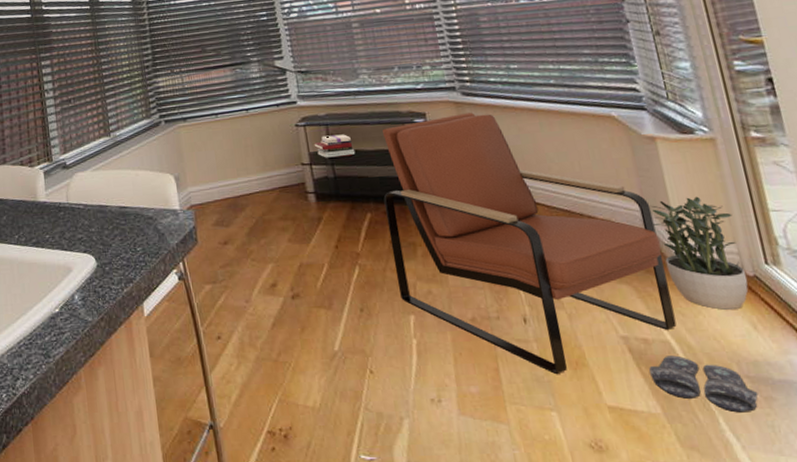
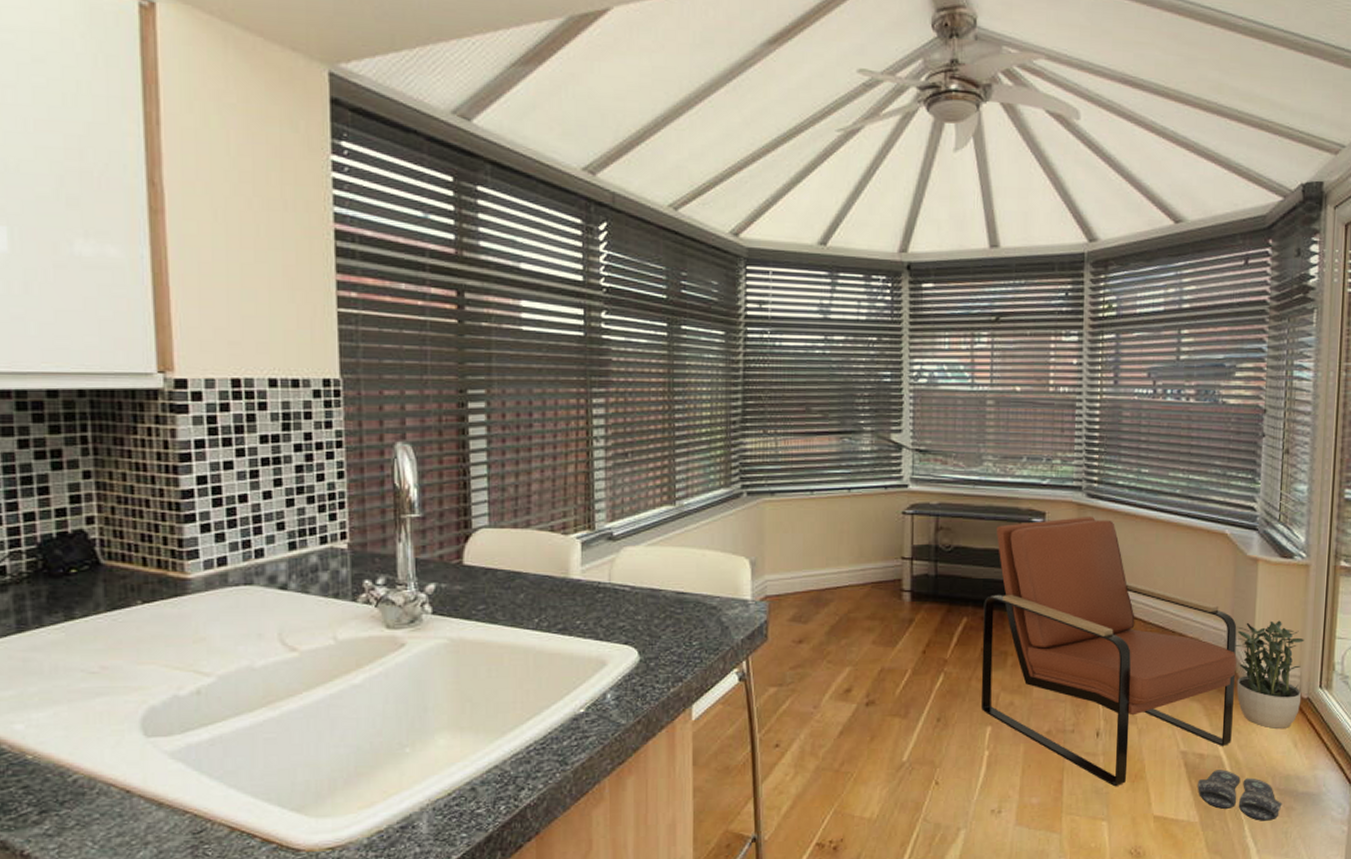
books: present [313,134,356,158] -> none [919,528,963,553]

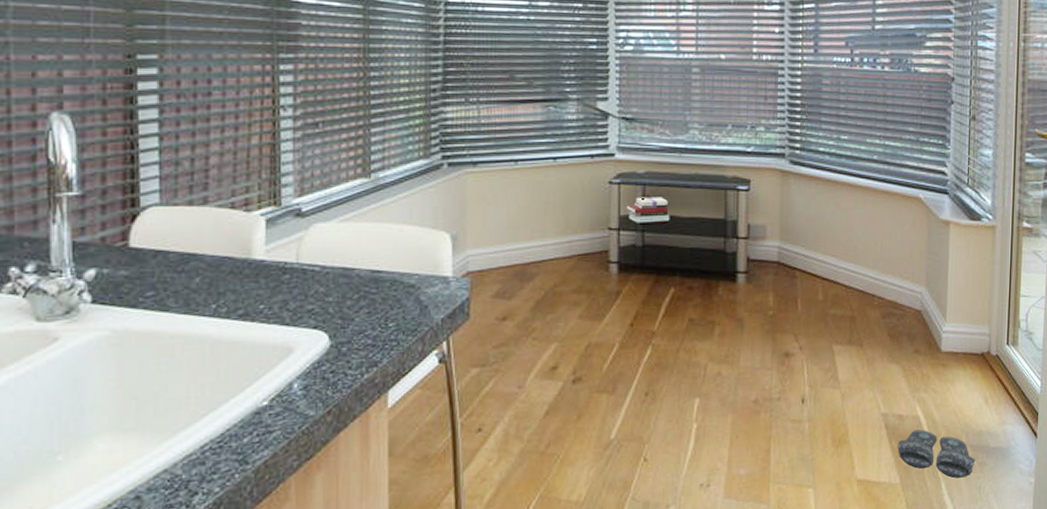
books: none [919,528,963,553] -> present [626,197,670,223]
armchair: present [981,517,1237,787] -> none [689,183,932,453]
potted plant: present [1235,620,1305,729] -> none [930,281,993,387]

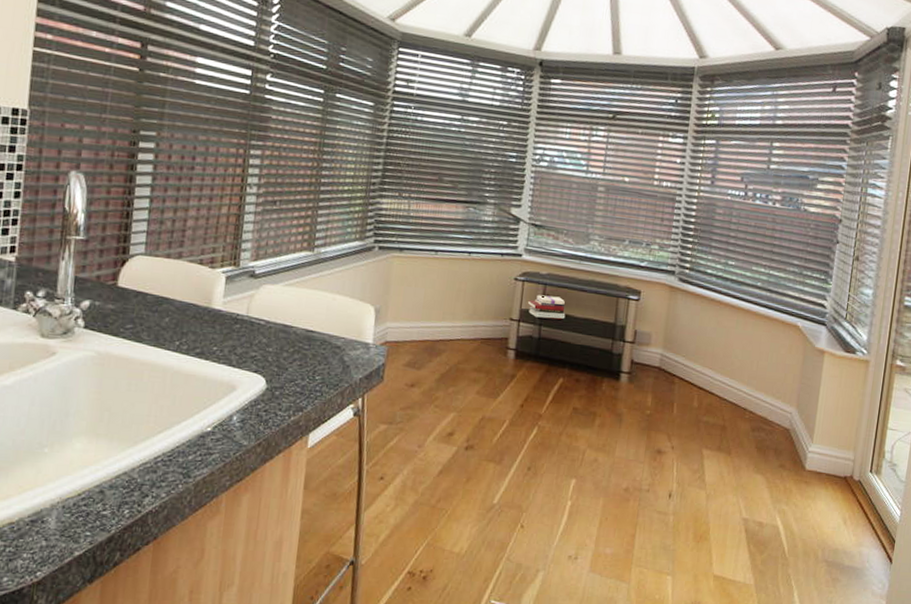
slippers: present [898,429,976,478] -> none [755,538,830,589]

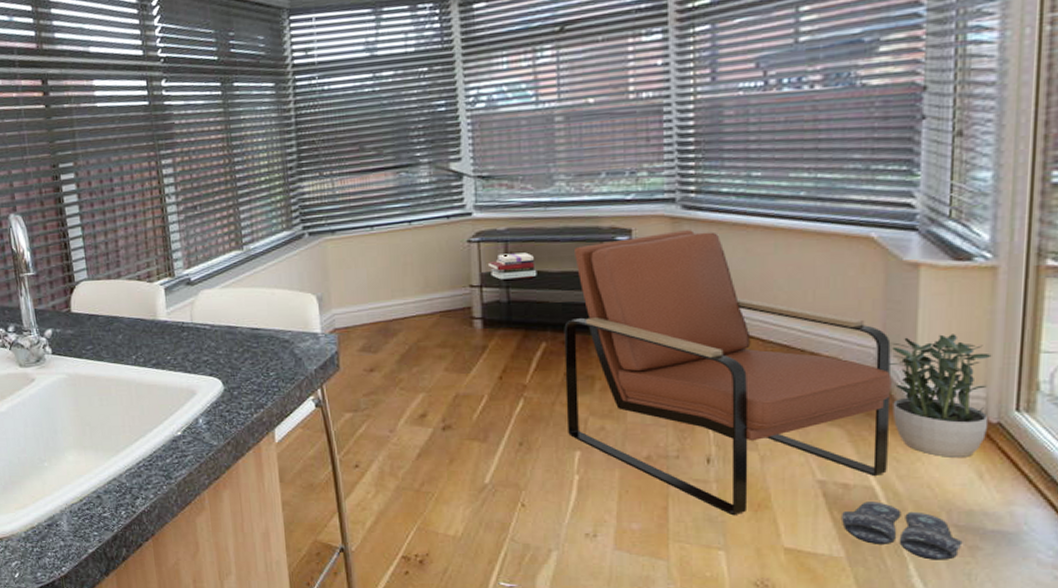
armchair: none [568,298,801,545] -> present [564,230,892,516]
slippers: none [755,538,830,589] -> present [842,501,963,560]
potted plant: none [796,407,860,506] -> present [889,334,992,457]

